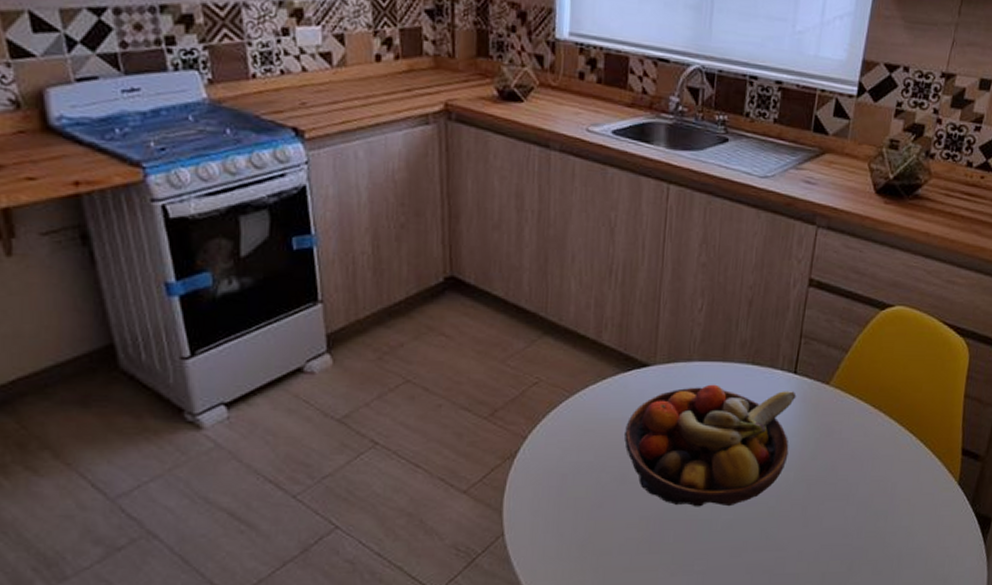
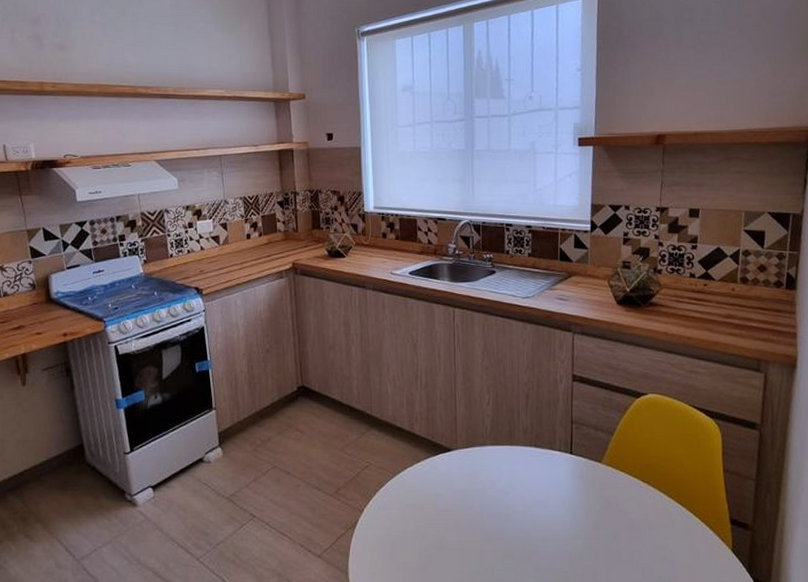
fruit bowl: present [623,384,797,507] -> none [437,464,575,571]

